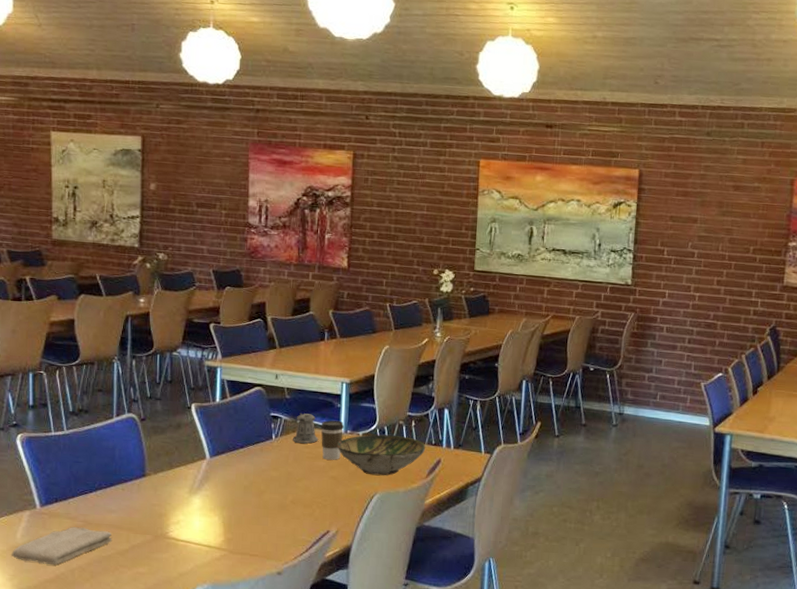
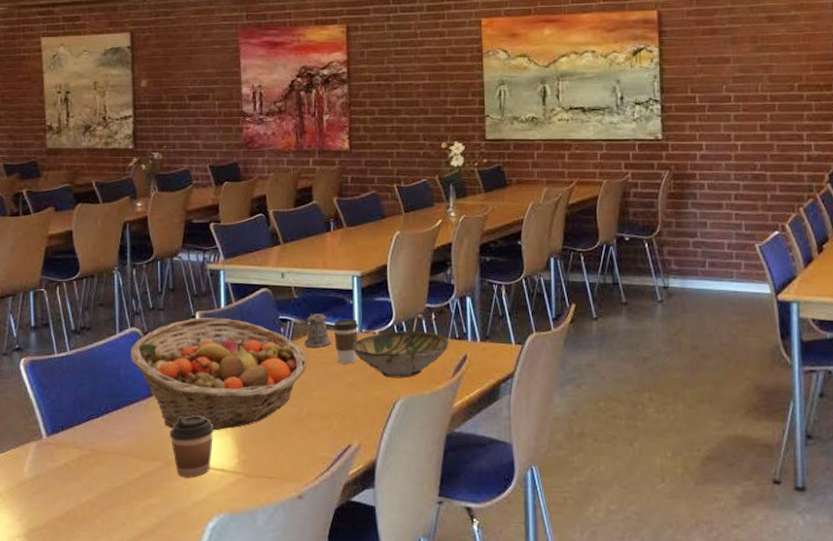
washcloth: present [12,527,112,565] -> none [20,457,122,500]
fruit basket: none [126,409,294,511] -> present [130,318,307,430]
coffee cup: none [160,496,203,551] -> present [169,415,214,477]

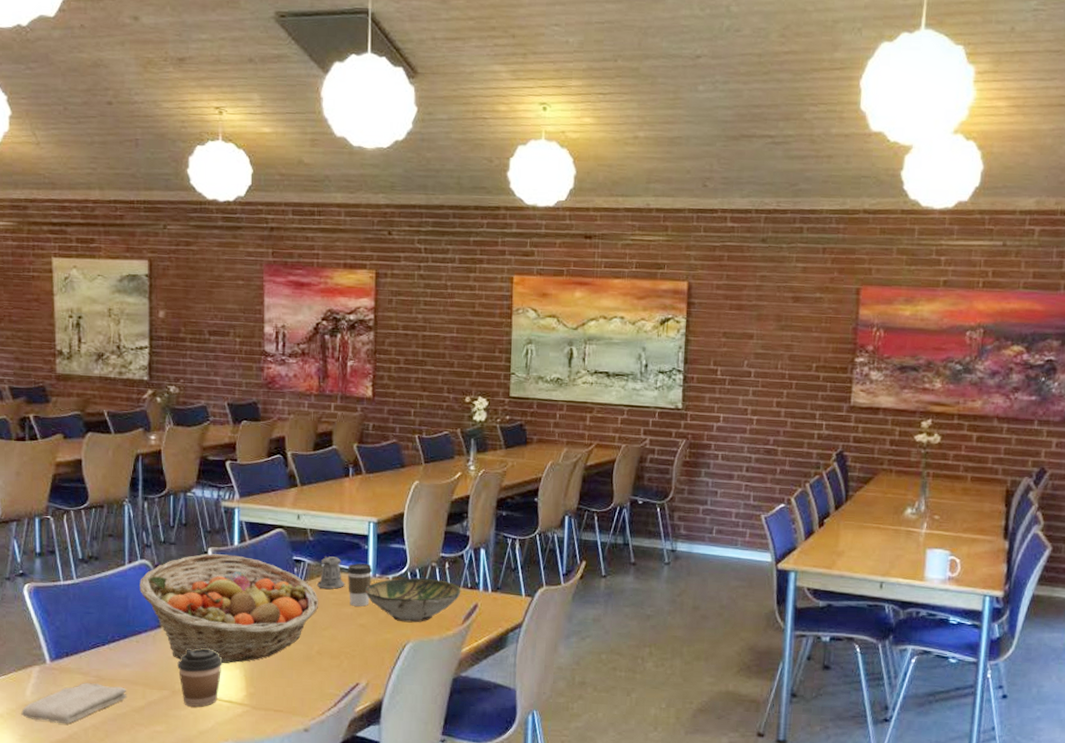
washcloth: none [20,457,122,500] -> present [21,683,127,724]

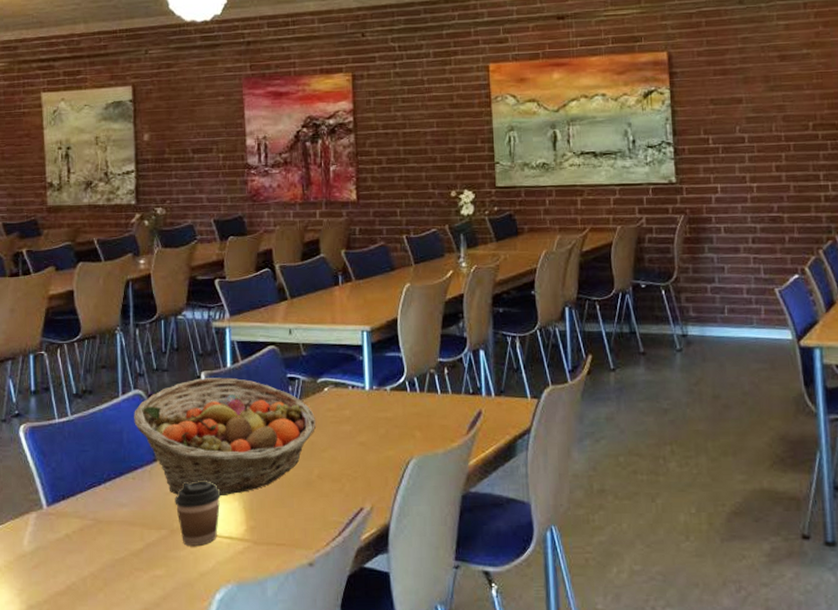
washcloth: present [21,683,127,724] -> none [19,527,125,573]
pepper shaker: present [317,556,344,589] -> none [313,371,341,406]
coffee cup: present [347,563,373,607] -> none [343,375,369,423]
bowl: present [365,577,461,623] -> none [363,386,463,437]

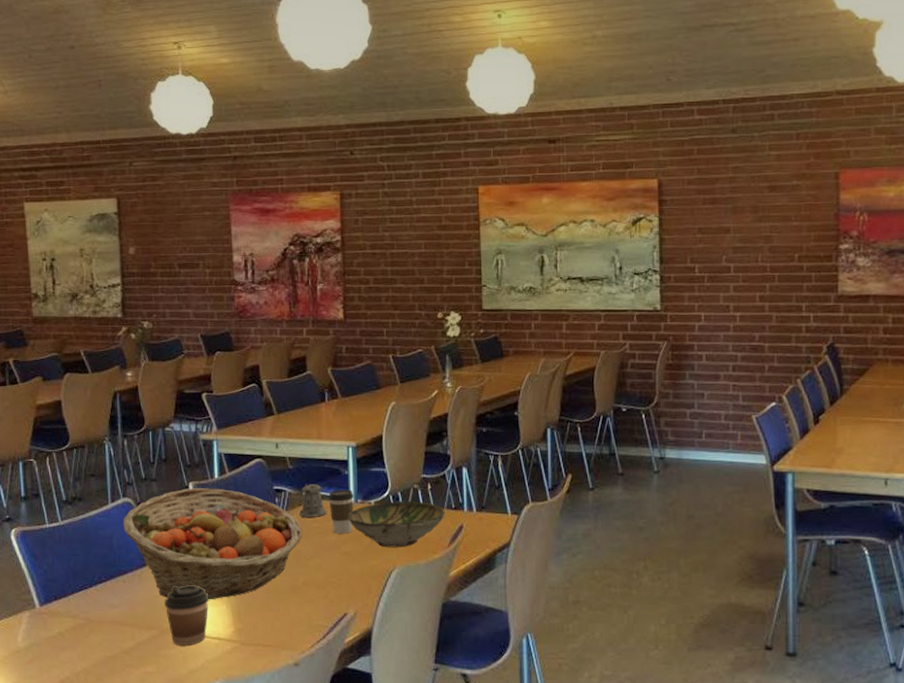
pepper shaker: none [313,371,341,406] -> present [299,484,326,517]
coffee cup: none [343,375,369,423] -> present [328,489,354,534]
bowl: none [363,386,463,437] -> present [348,500,445,548]

